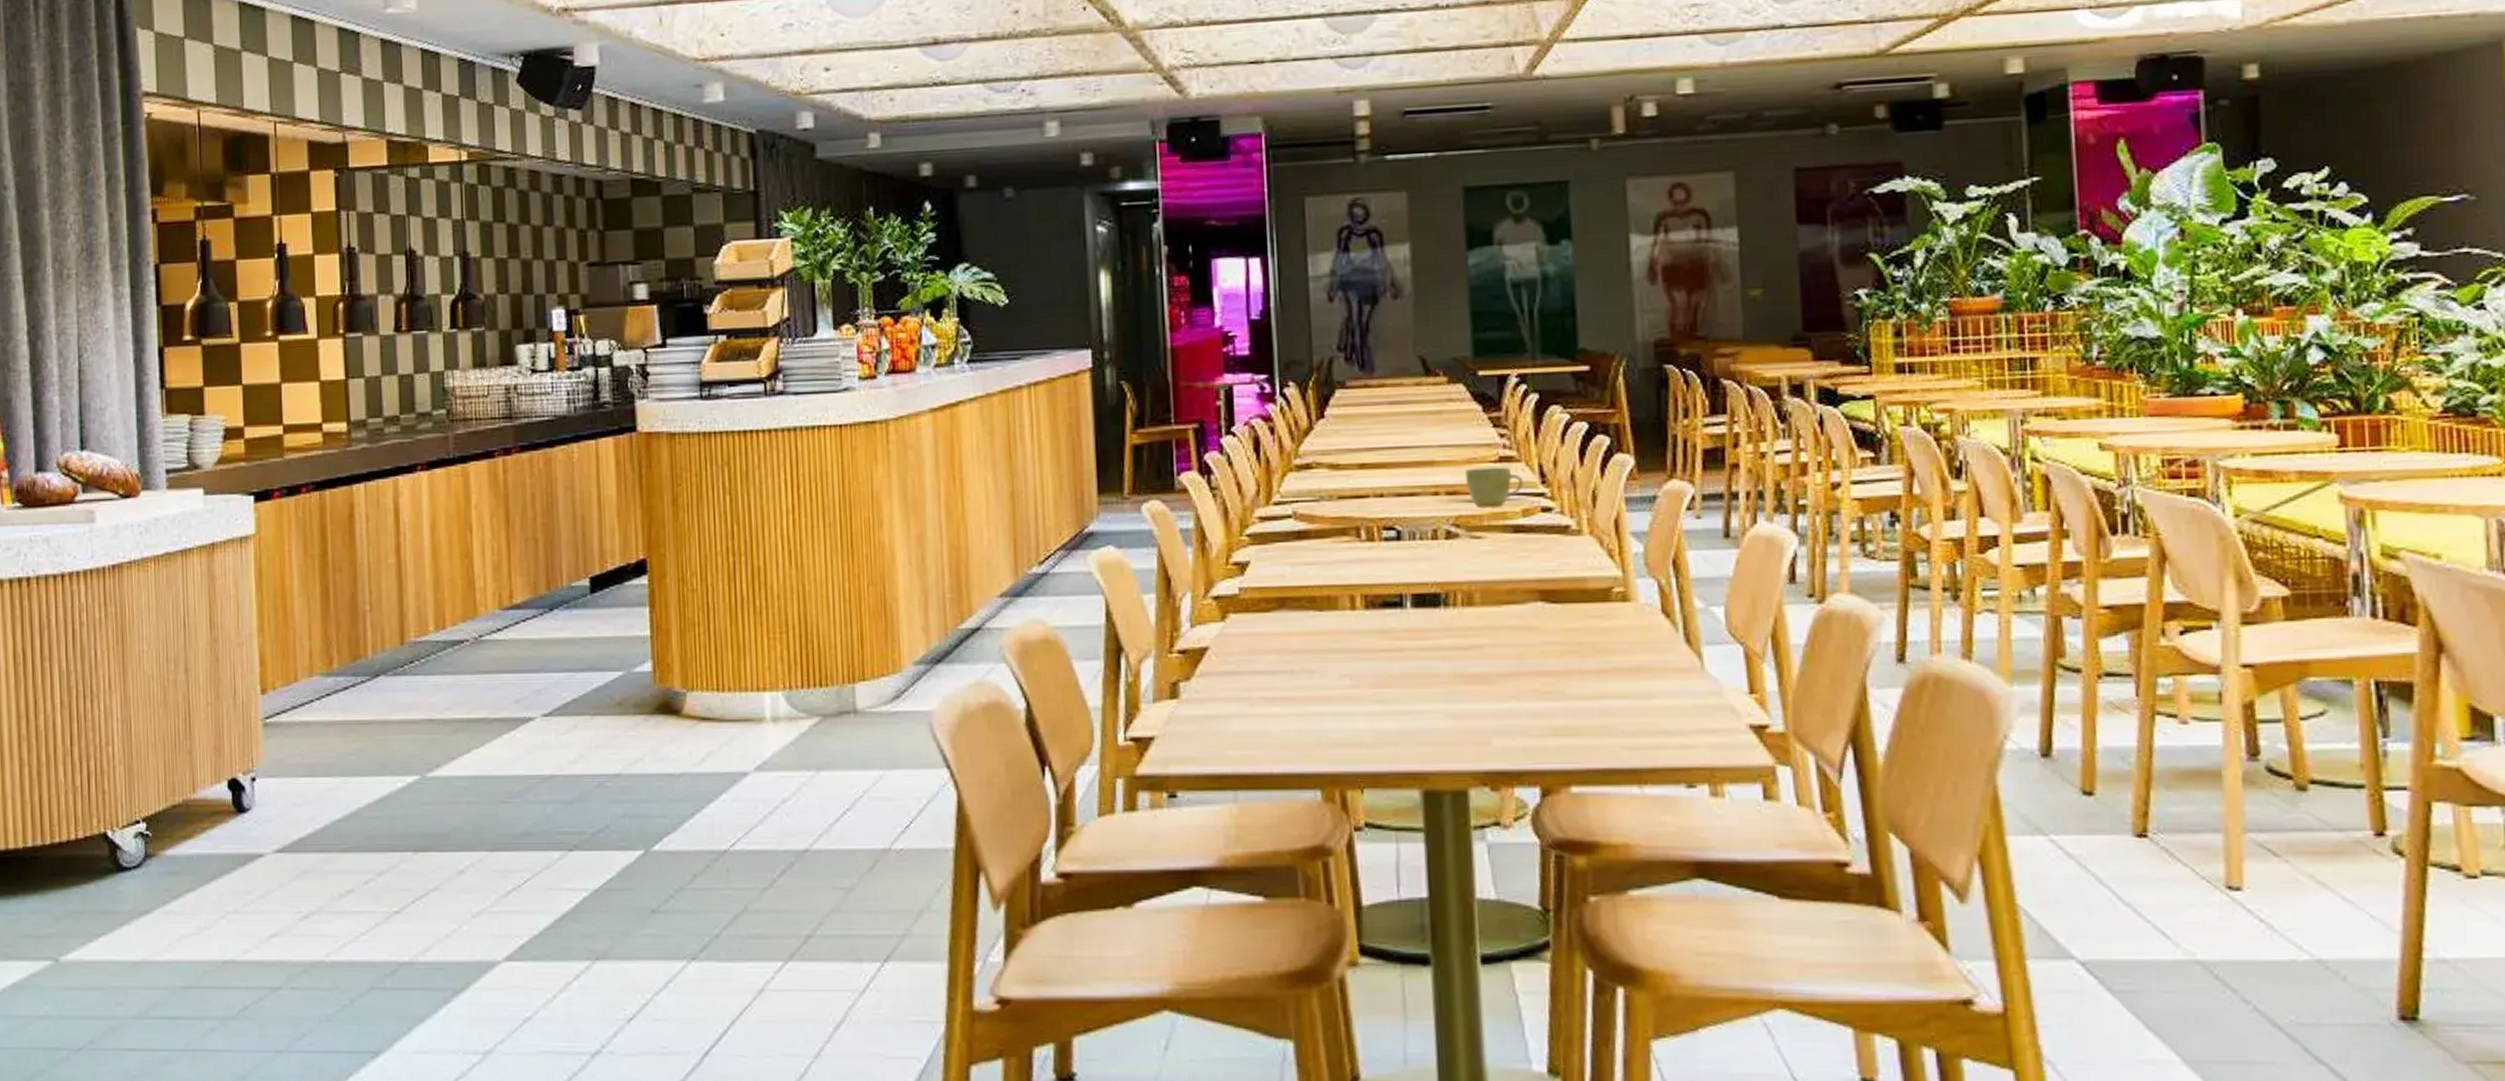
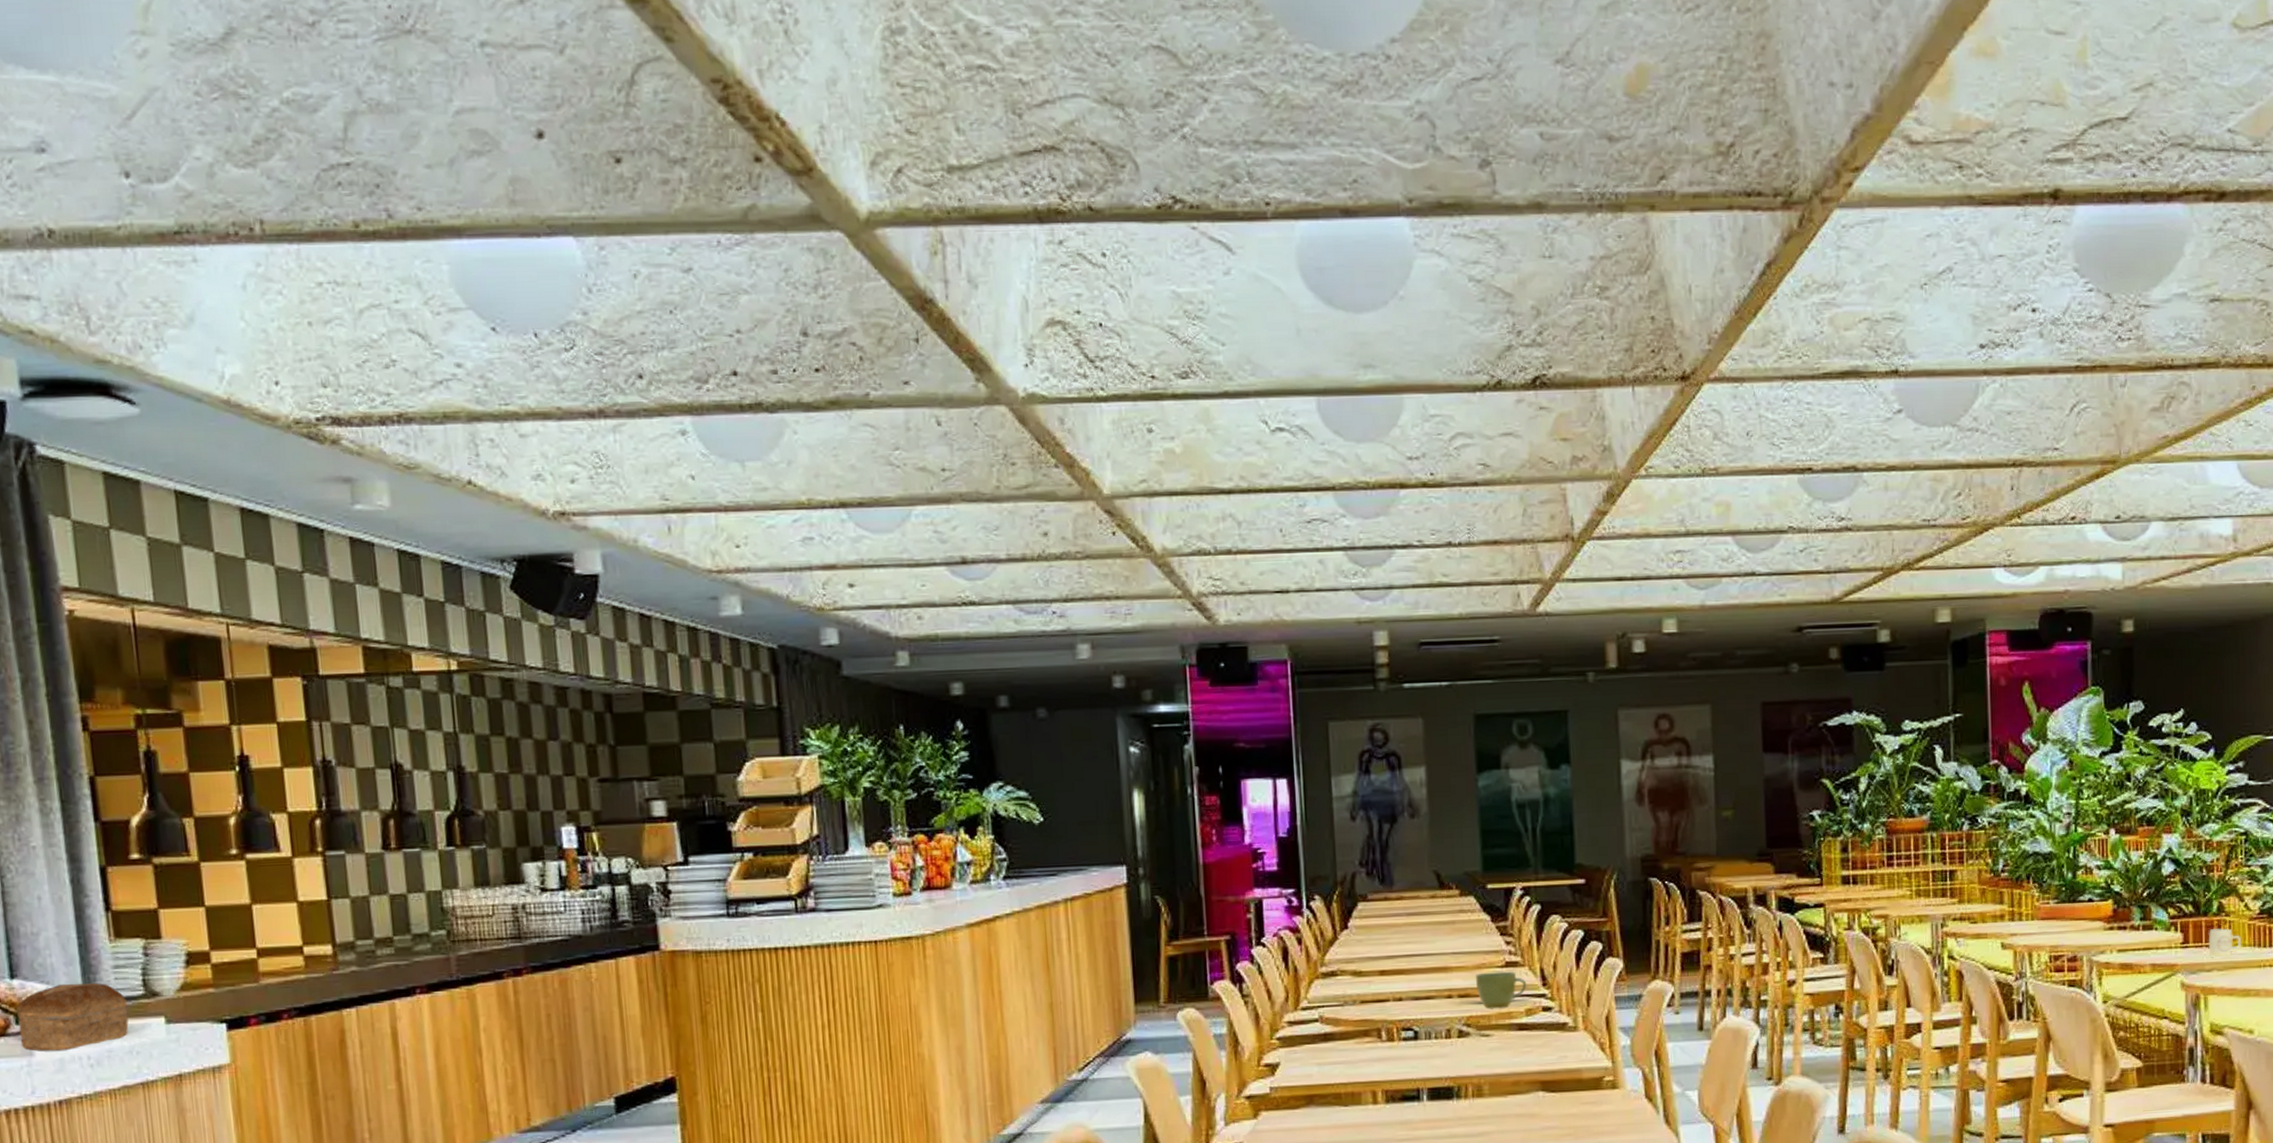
bread: none [84,455,174,519] -> present [17,983,129,1052]
mug: none [2373,428,2420,466] -> present [2208,928,2242,959]

